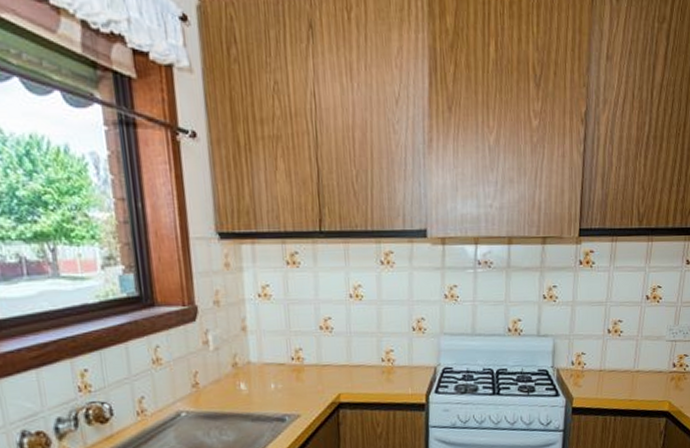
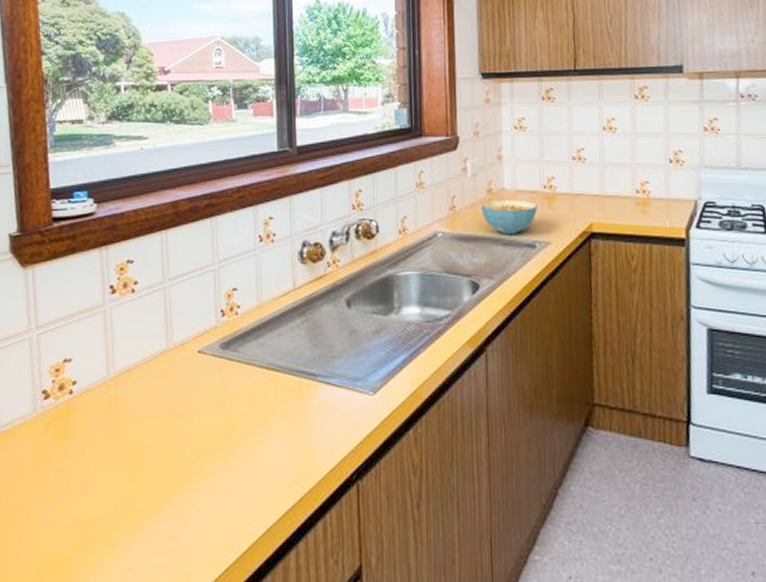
cereal bowl: none [227,373,286,410] -> present [481,200,537,235]

